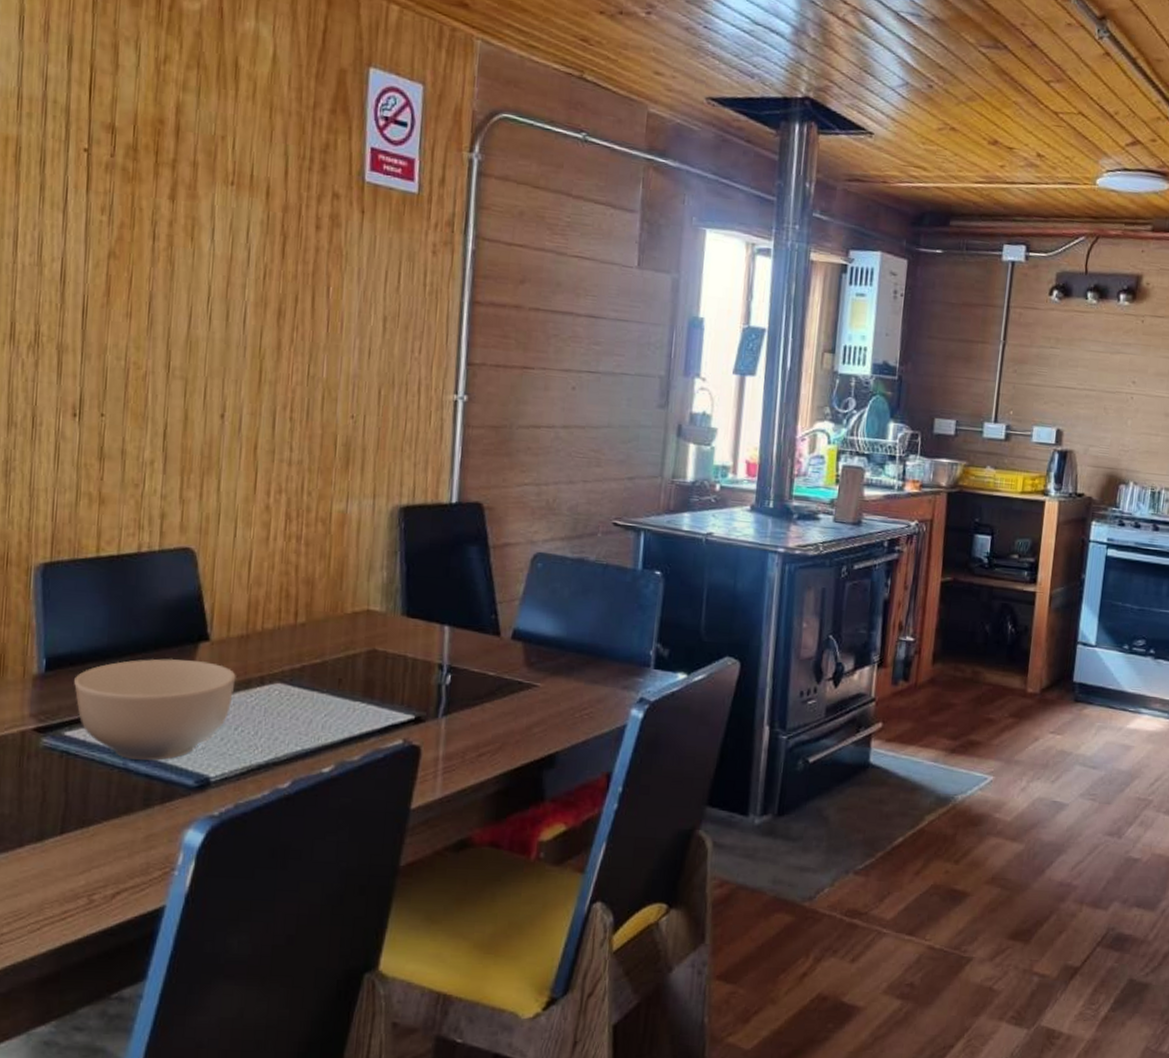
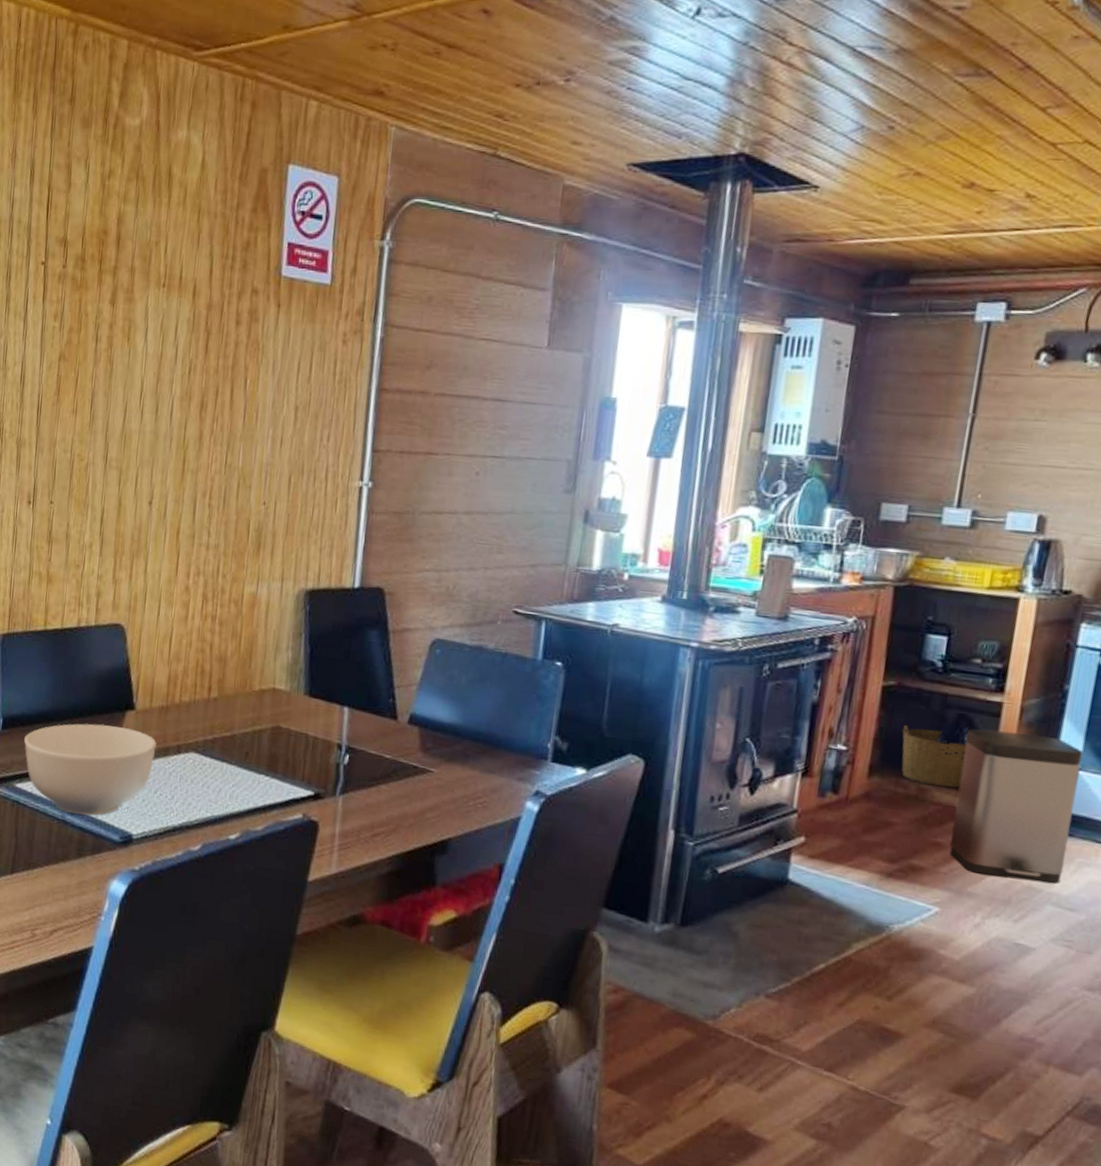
basket: none [958,616,1011,670] -> present [901,725,969,788]
pedal bin: none [999,615,1097,747] -> present [949,728,1083,884]

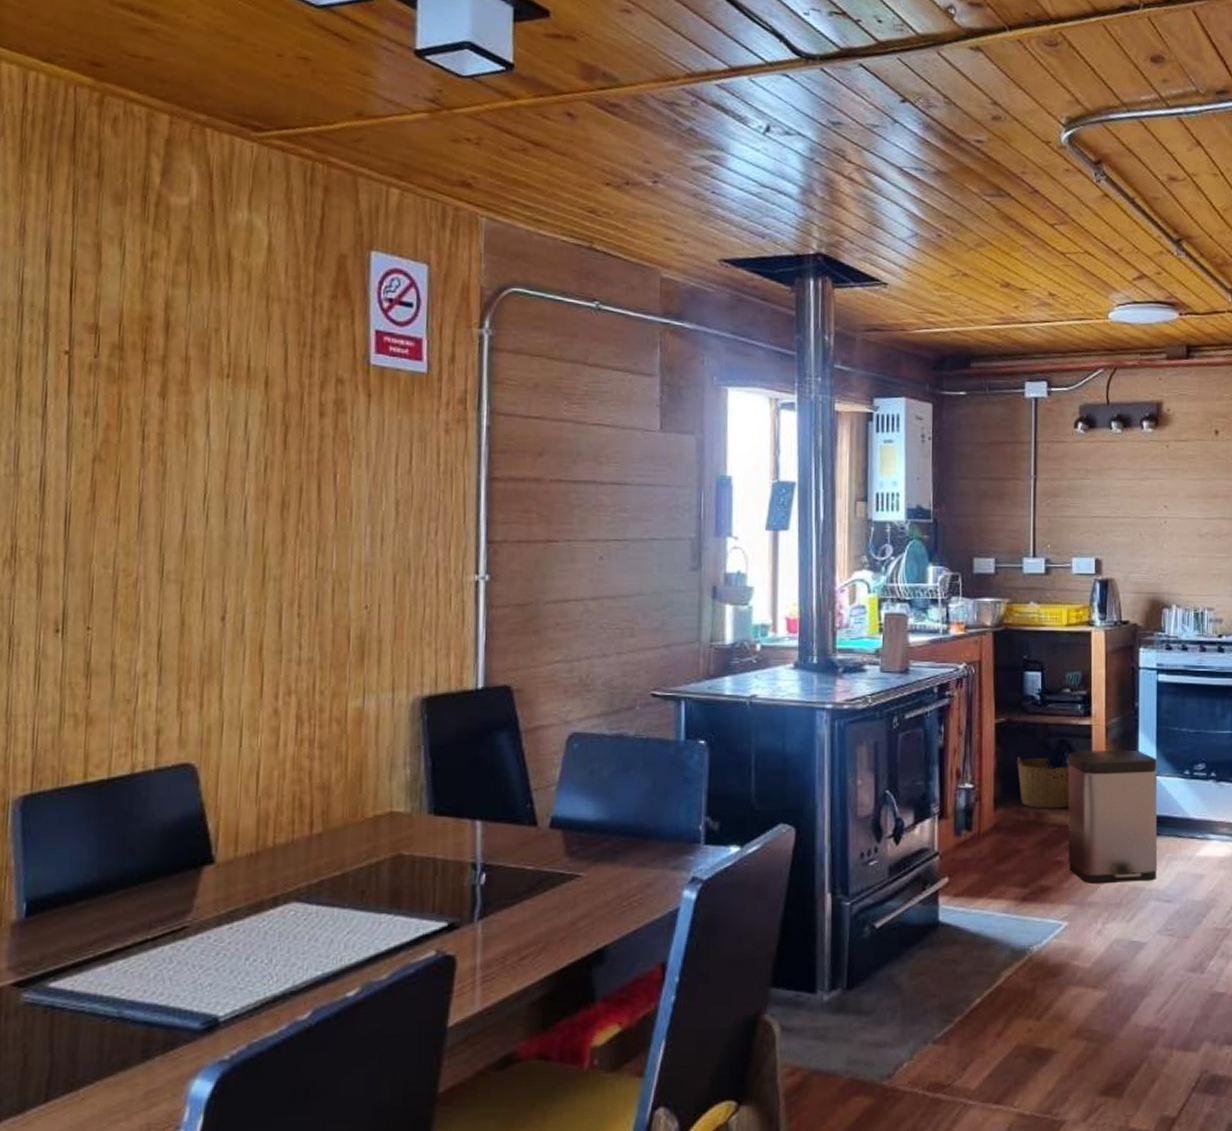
bowl: present [24,723,157,816] -> none [59,887,246,1006]

